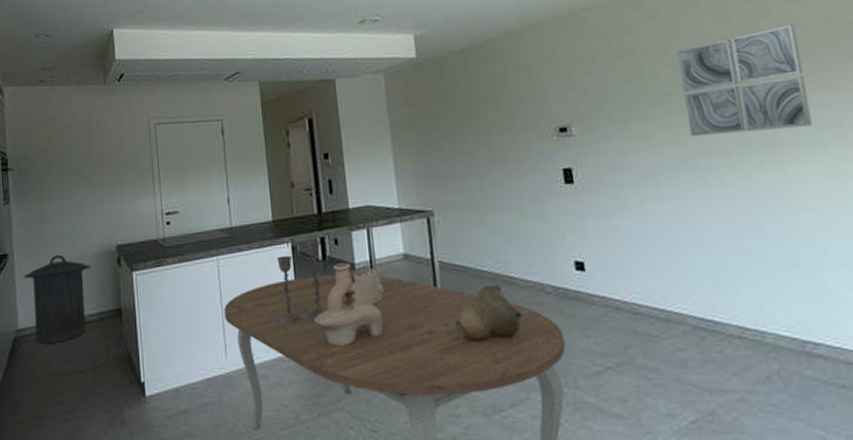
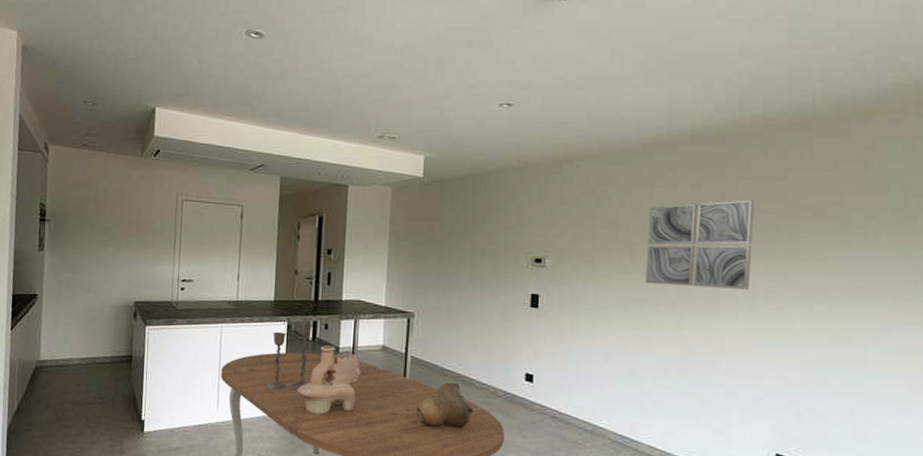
trash can: present [23,254,91,344] -> none [49,301,110,377]

